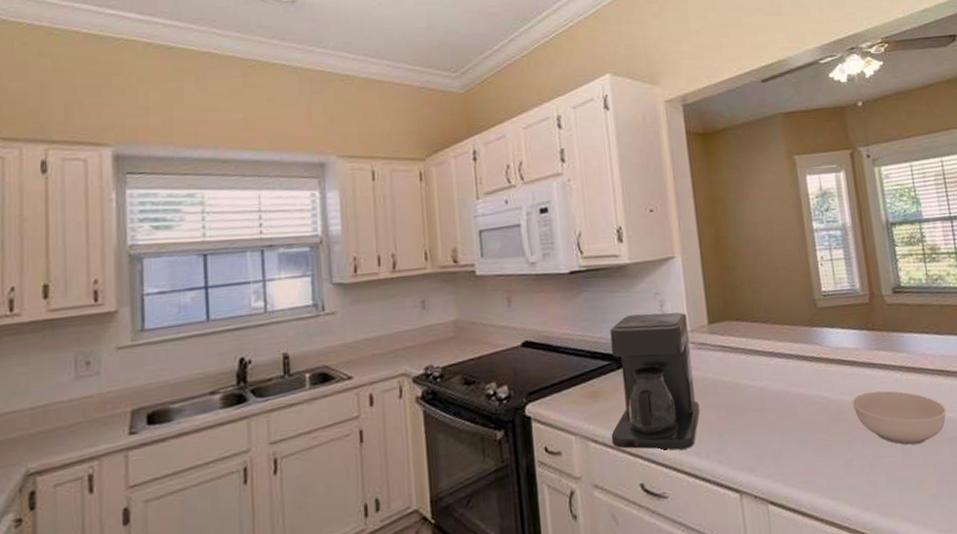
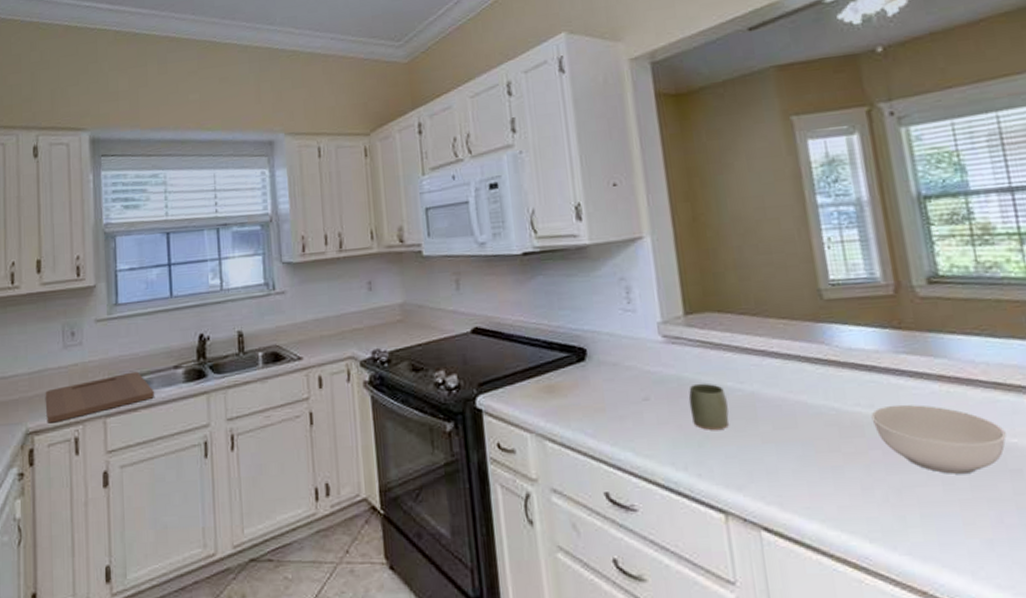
cutting board: none [51,400,186,462] -> present [45,371,154,423]
coffee maker: present [610,312,700,450] -> none [568,300,675,458]
mug: none [711,382,744,422] -> present [688,383,729,430]

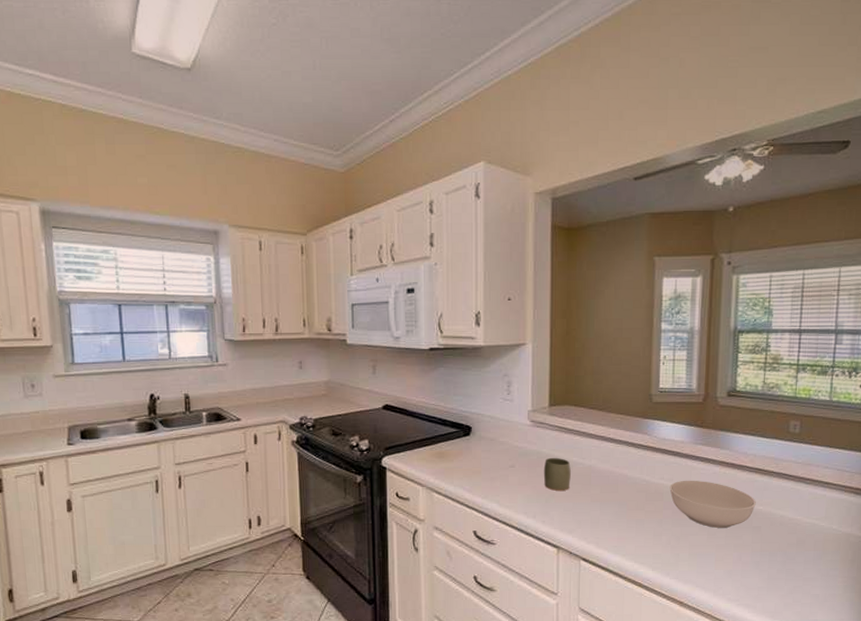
cutting board: present [45,371,154,423] -> none [9,421,110,459]

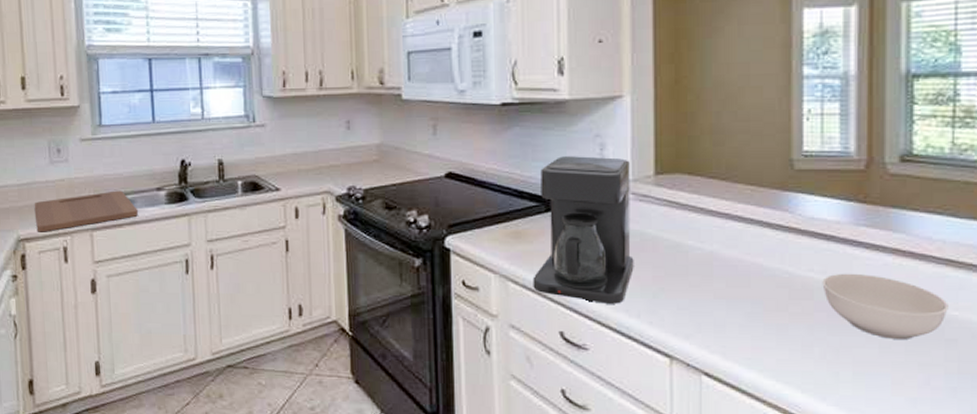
cutting board: none [9,421,110,459] -> present [34,190,138,232]
coffee maker: none [453,391,532,508] -> present [533,156,634,304]
mug: present [543,457,571,491] -> none [649,240,686,283]

